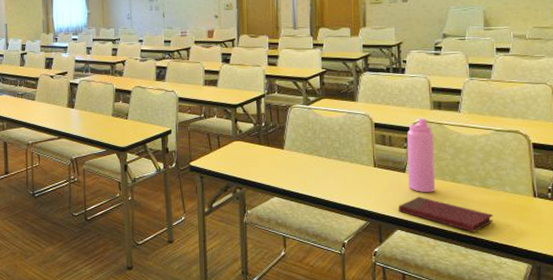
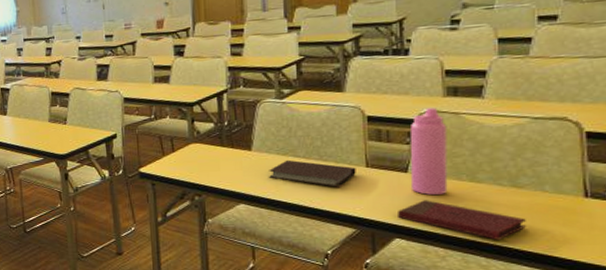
notebook: none [298,158,366,184] -> present [269,159,356,187]

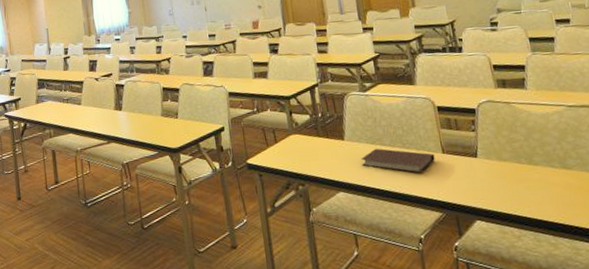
book: present [398,200,527,240] -> none [474,182,581,219]
water bottle: present [410,108,448,196] -> none [473,98,512,179]

